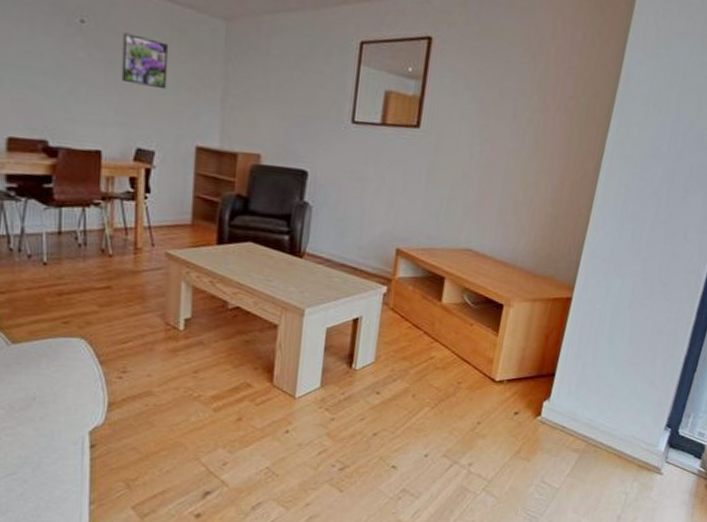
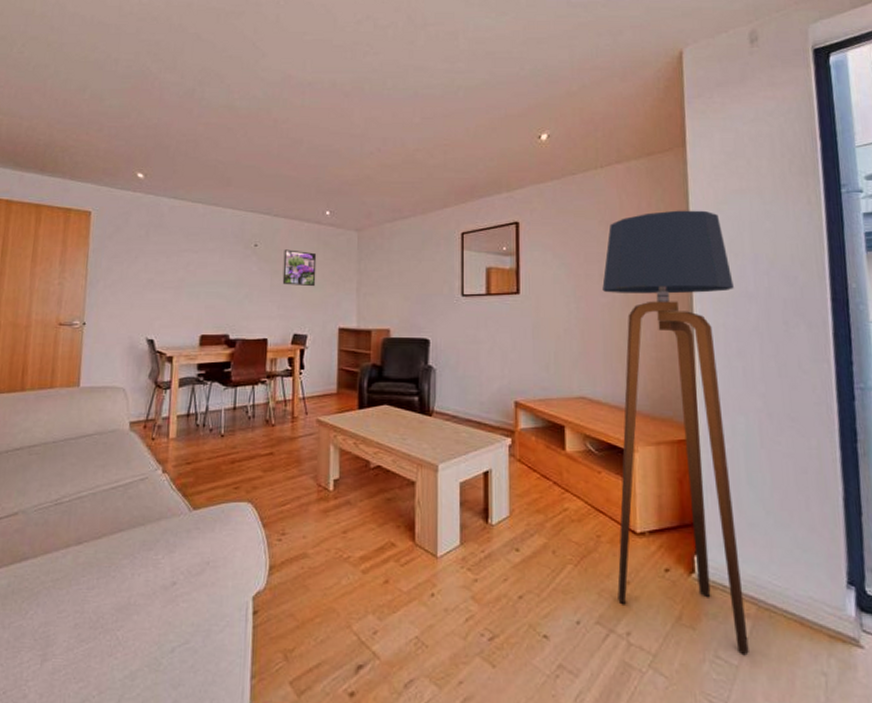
floor lamp: none [466,47,654,481] -> present [602,210,749,656]

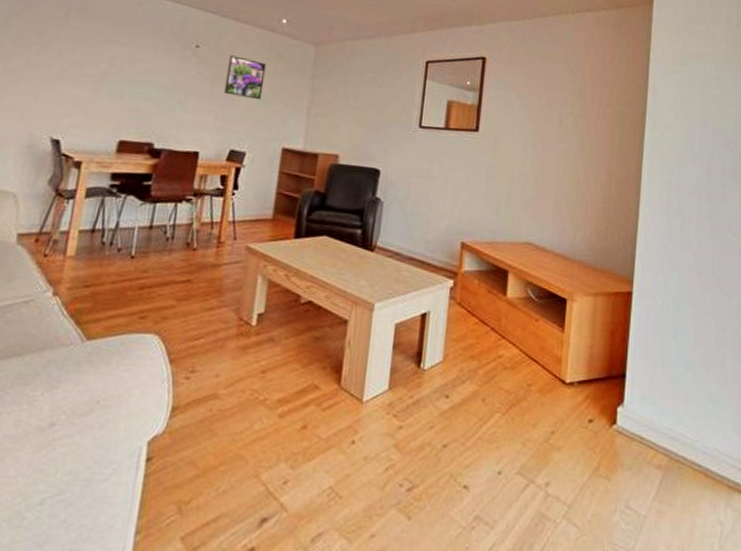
floor lamp: present [602,210,749,656] -> none [541,64,681,506]

